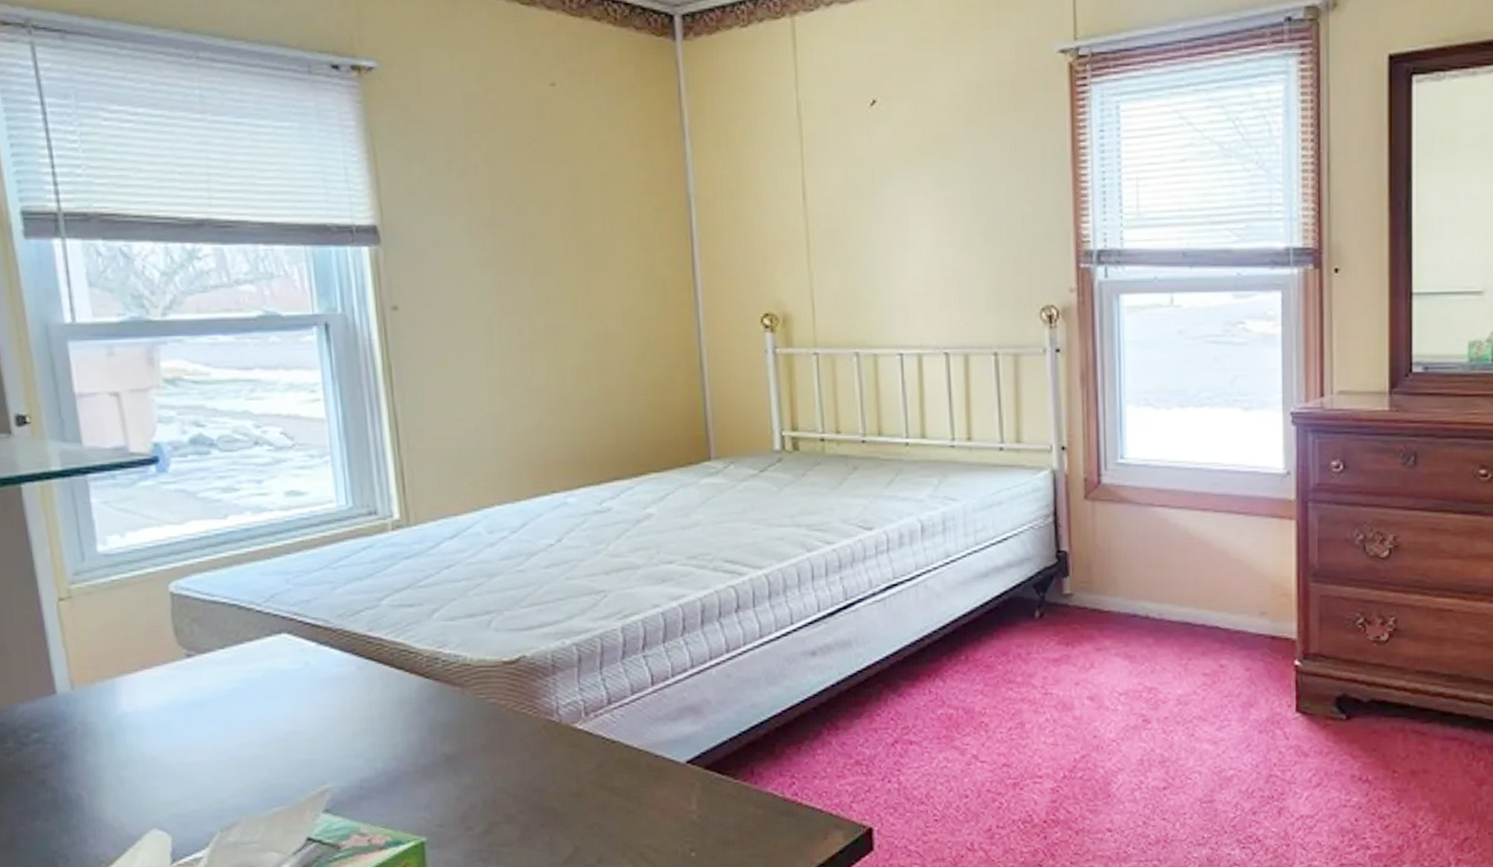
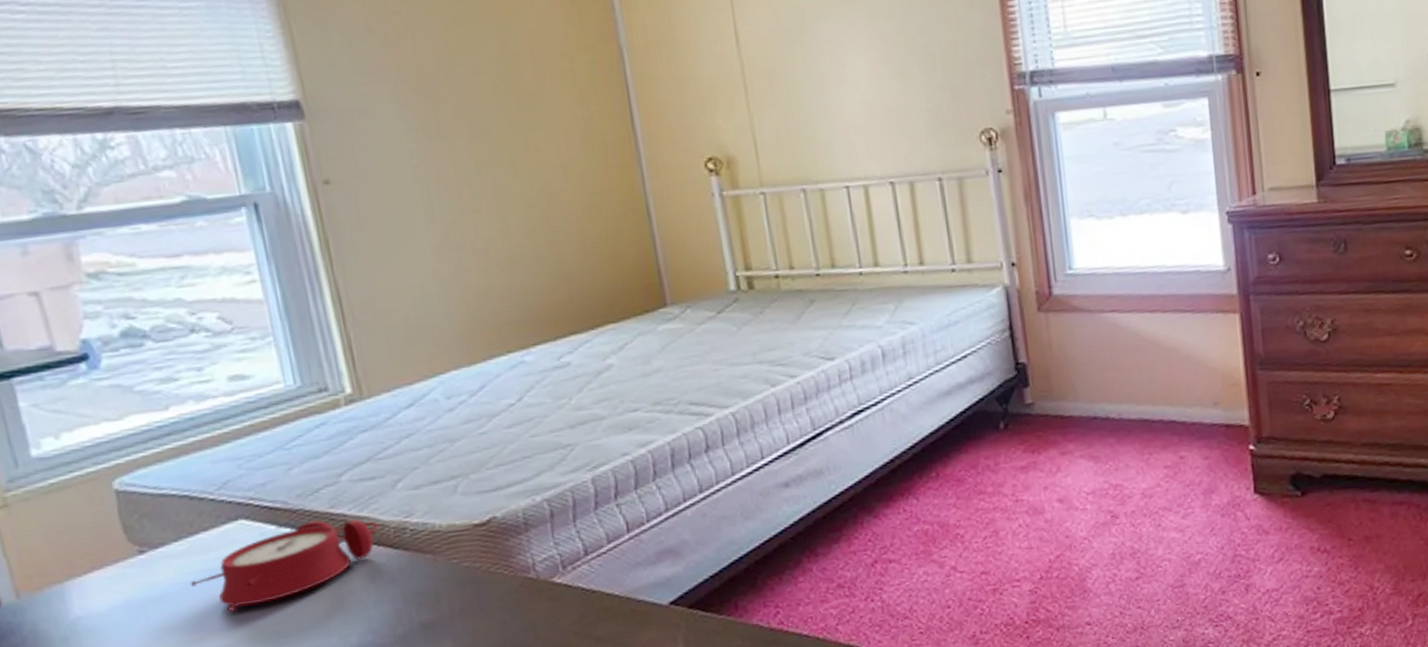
alarm clock: none [231,642,413,724] -> present [190,519,380,612]

